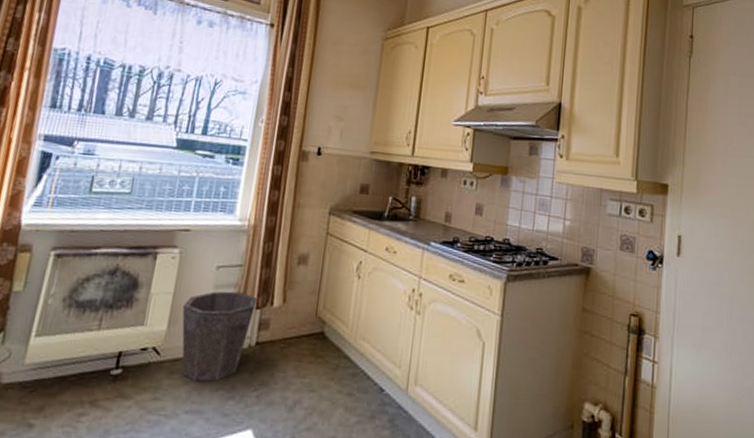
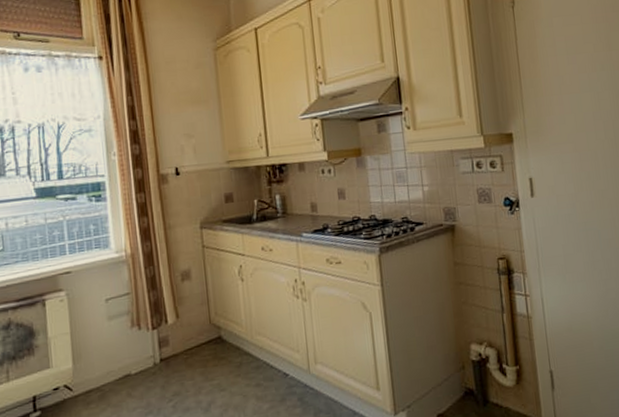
waste bin: present [182,291,257,382] -> none [82,317,152,406]

